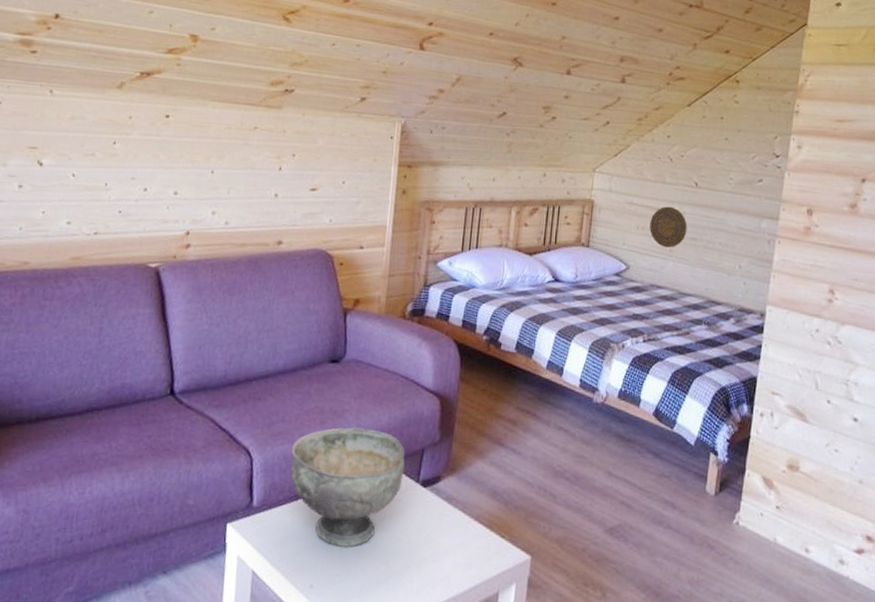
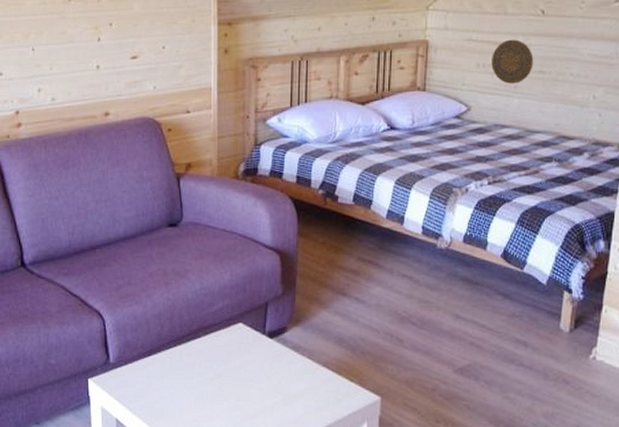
decorative bowl: present [290,427,405,547] -> none [140,286,251,395]

